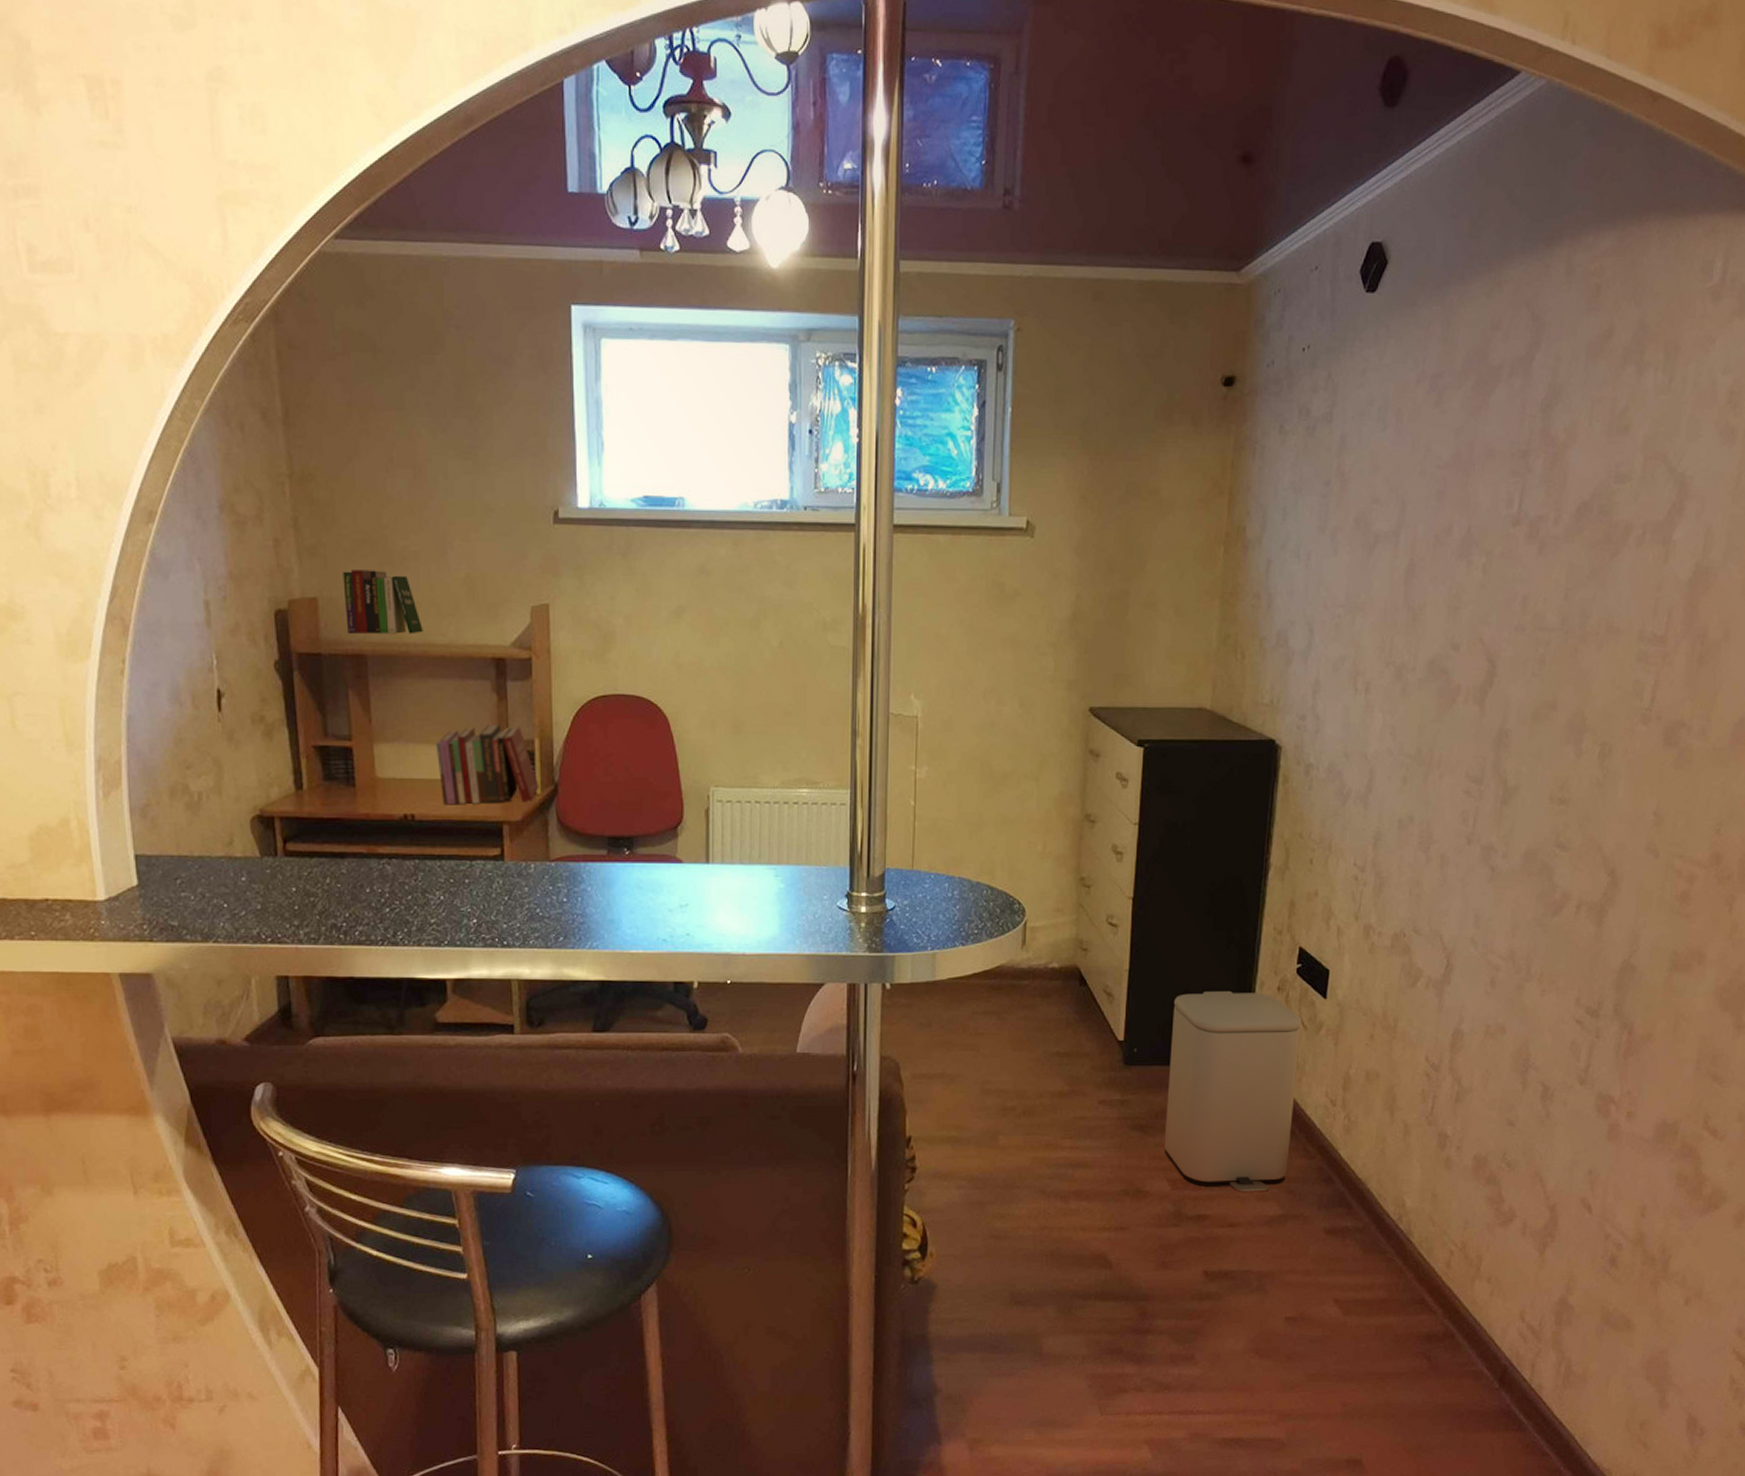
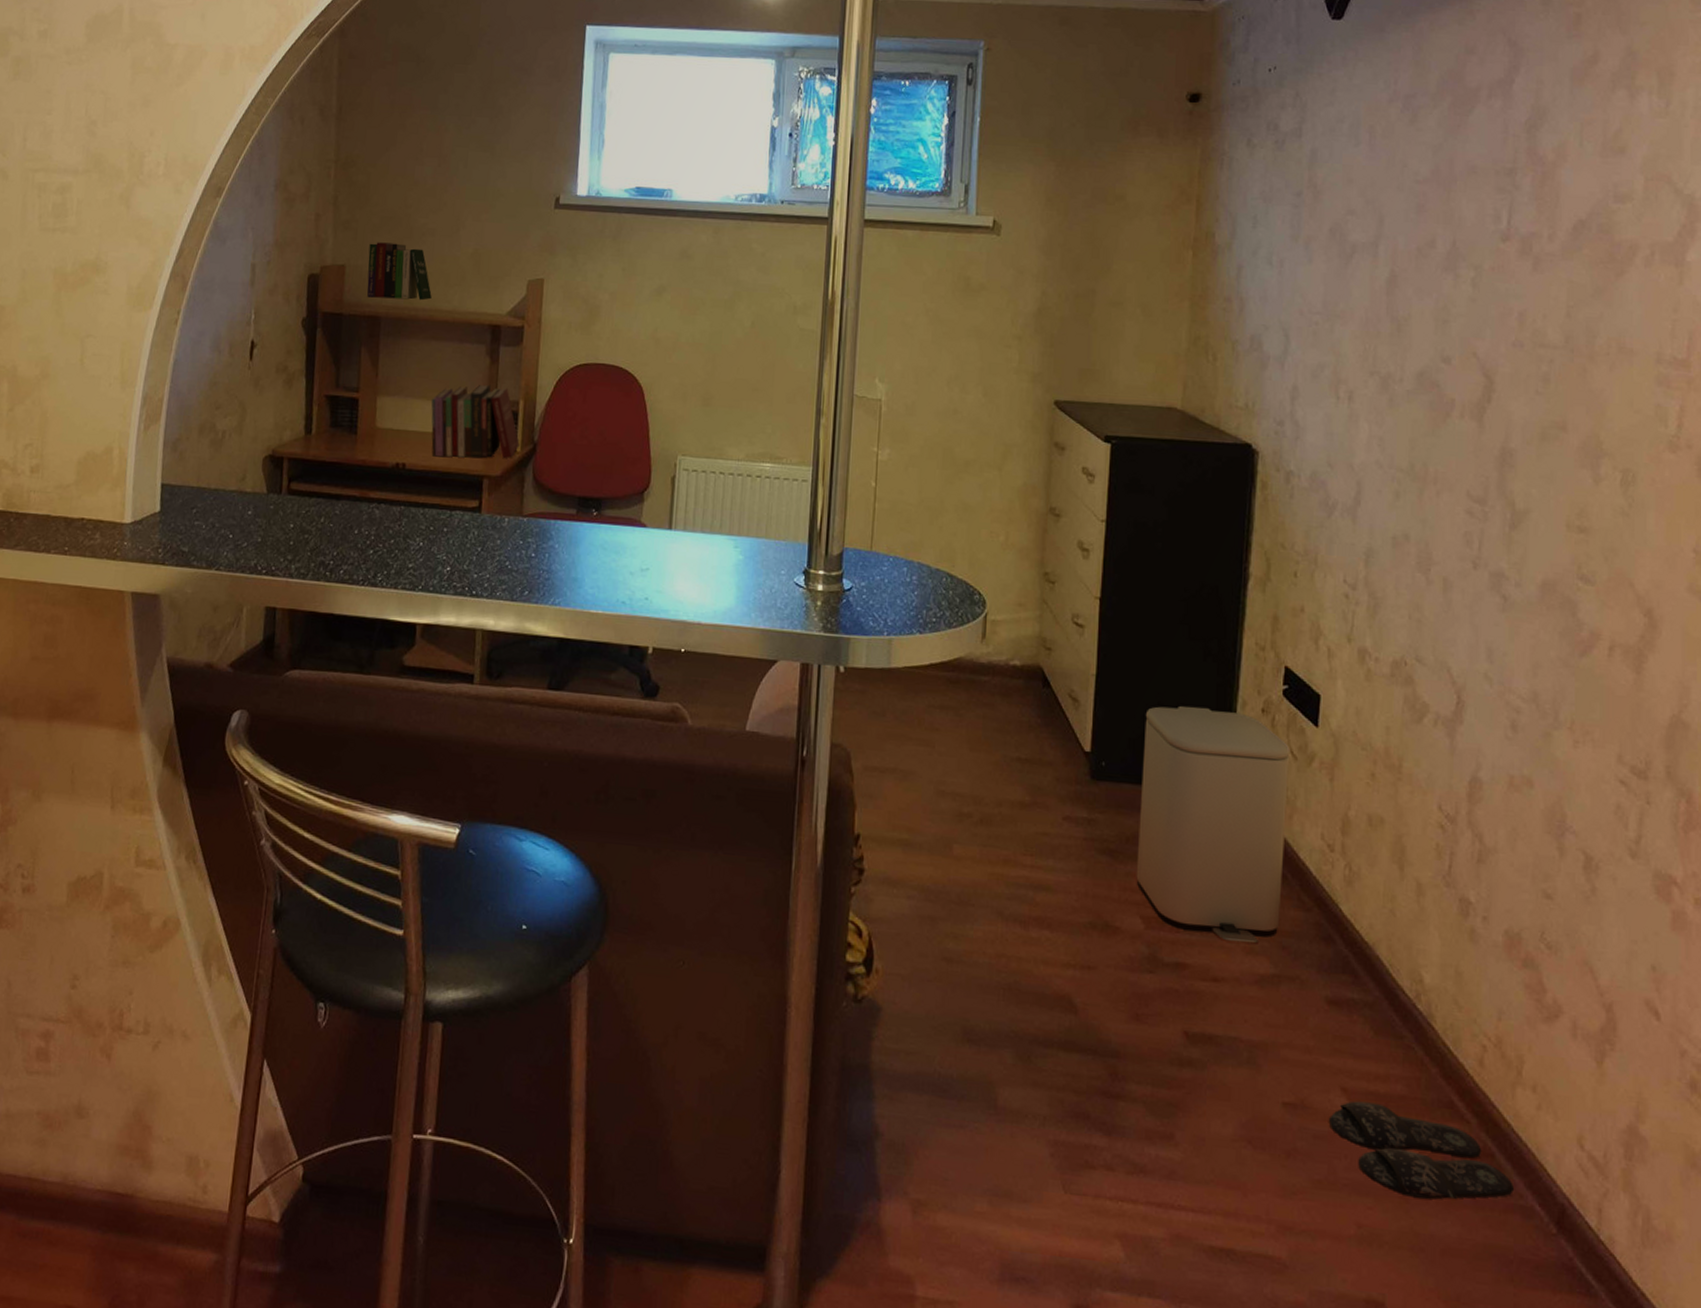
slippers: none [1323,1308,1468,1377] -> present [1329,1101,1514,1200]

